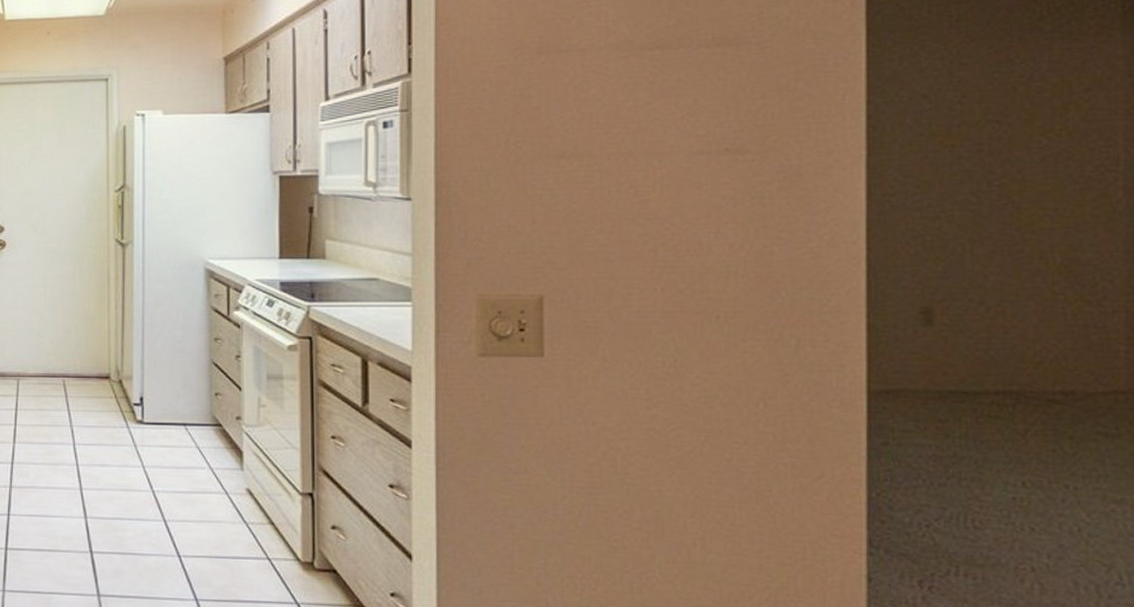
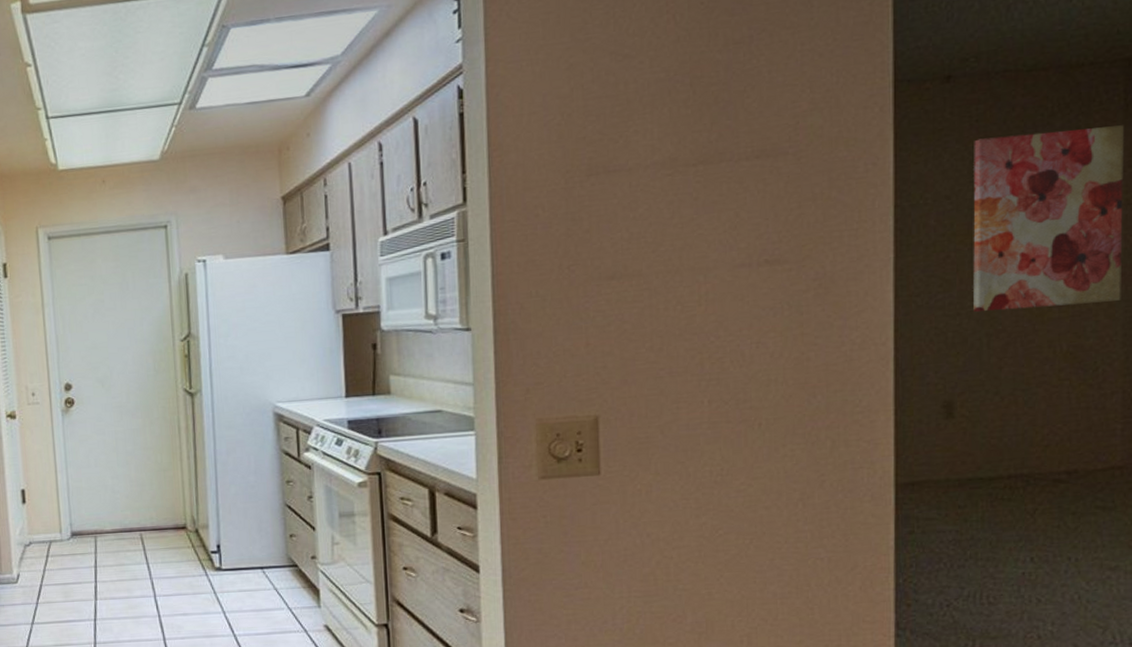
wall art: none [954,33,1123,217] -> present [973,125,1124,313]

